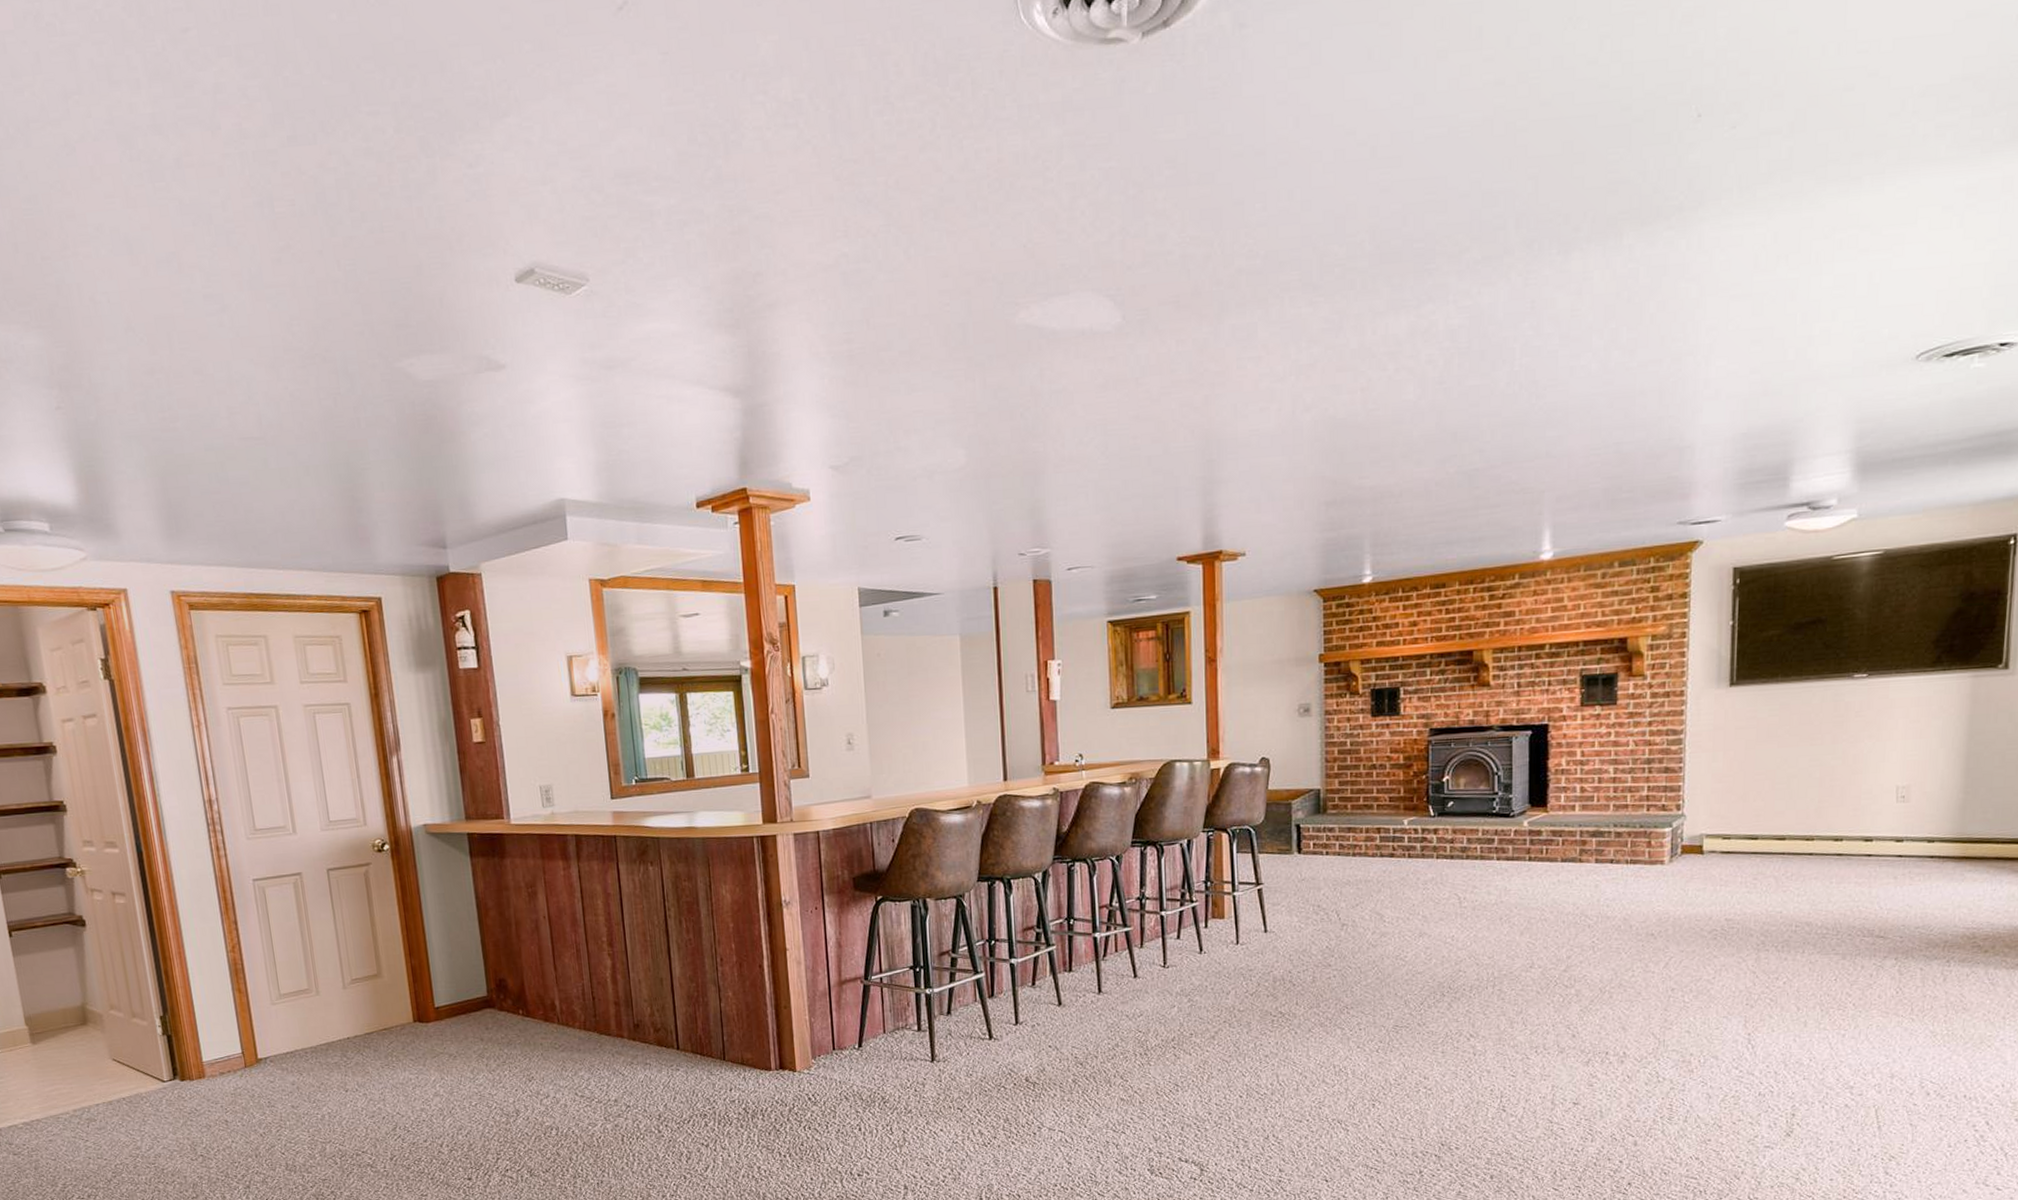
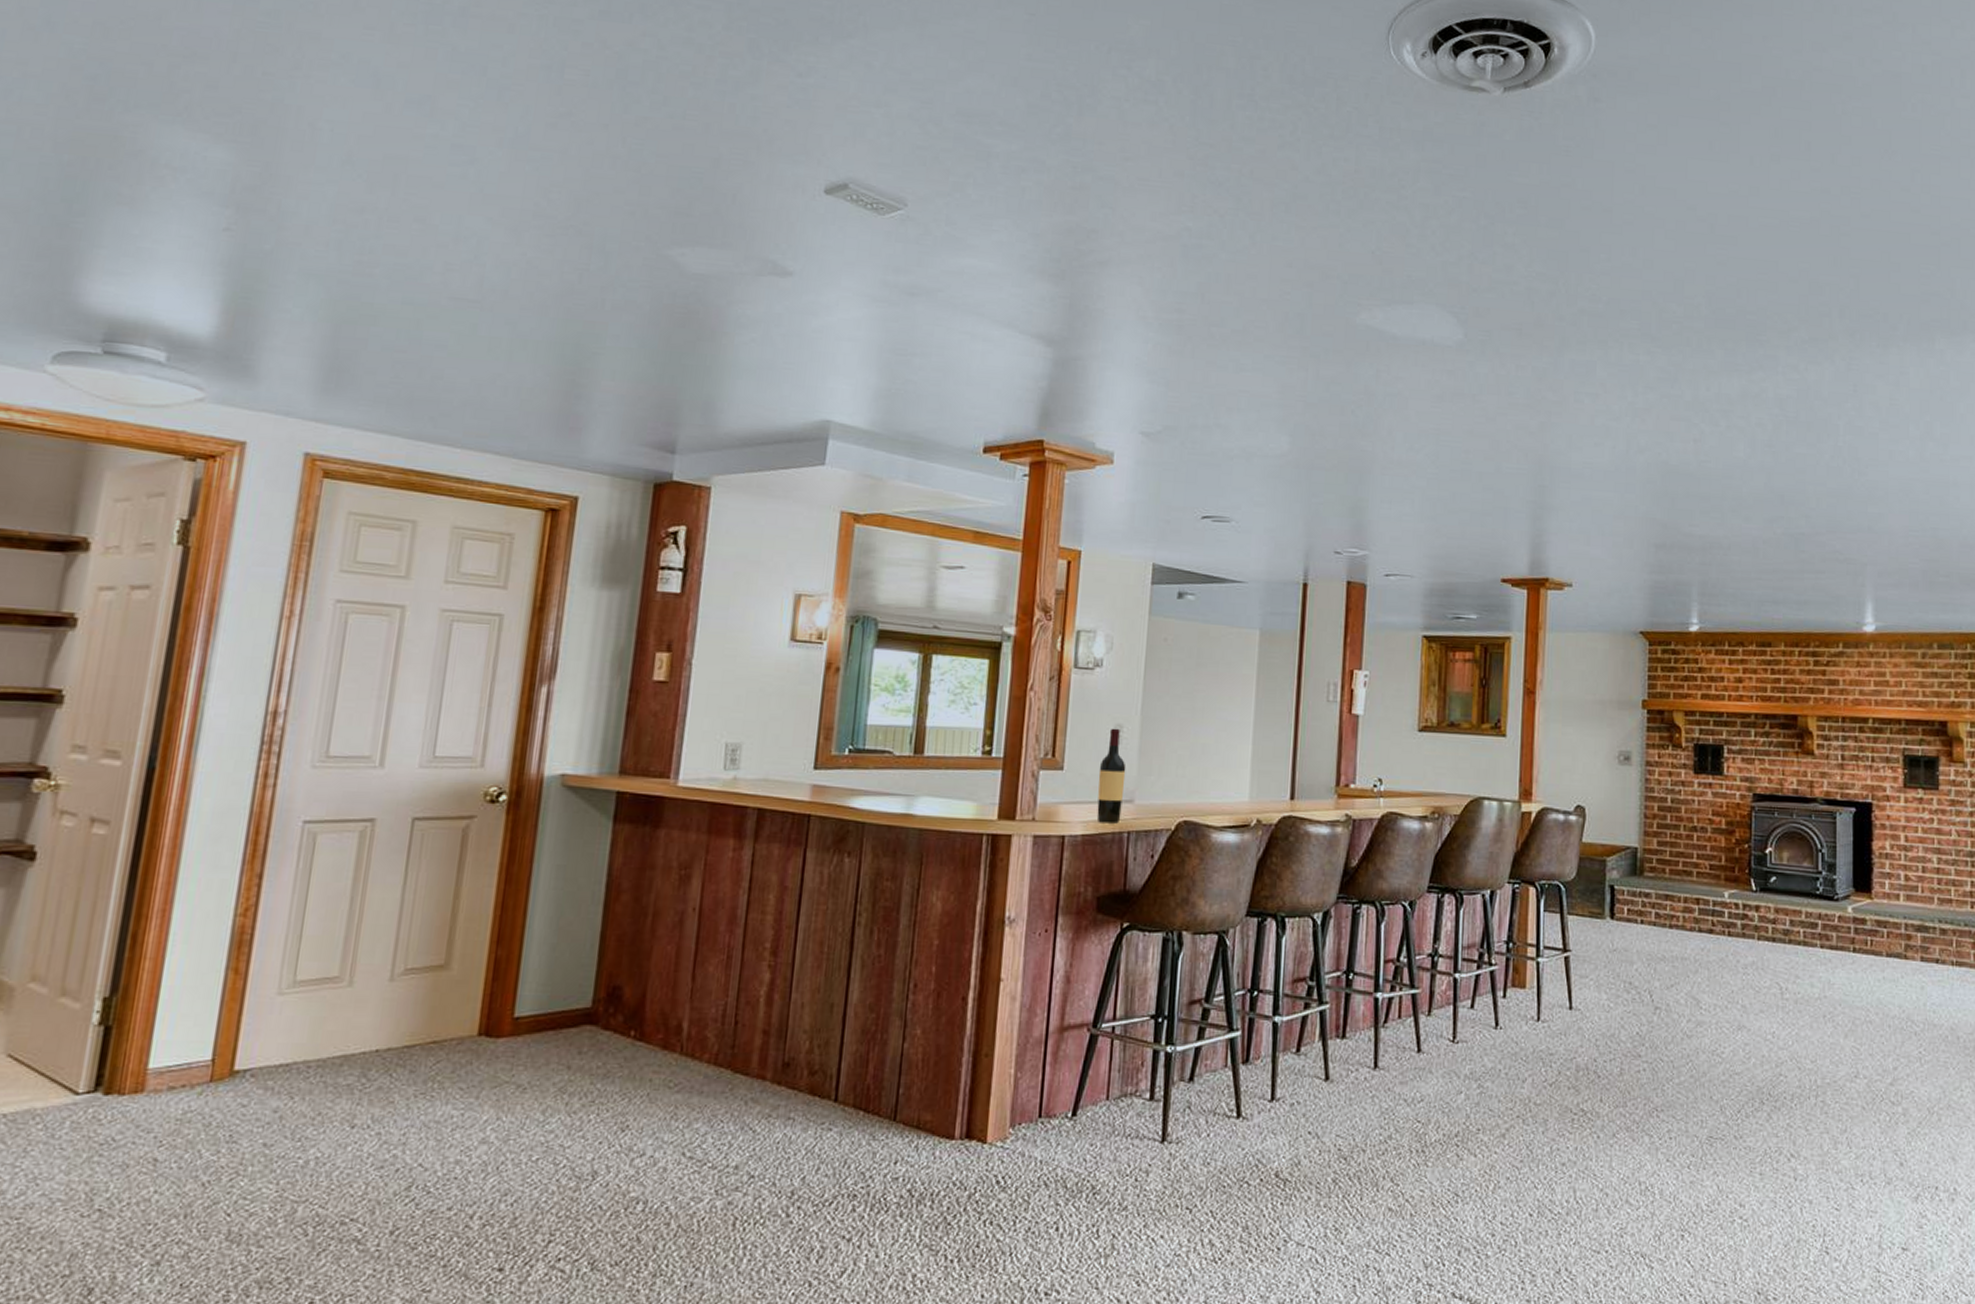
wine bottle: none [838,737,863,818] -> present [1096,728,1127,824]

